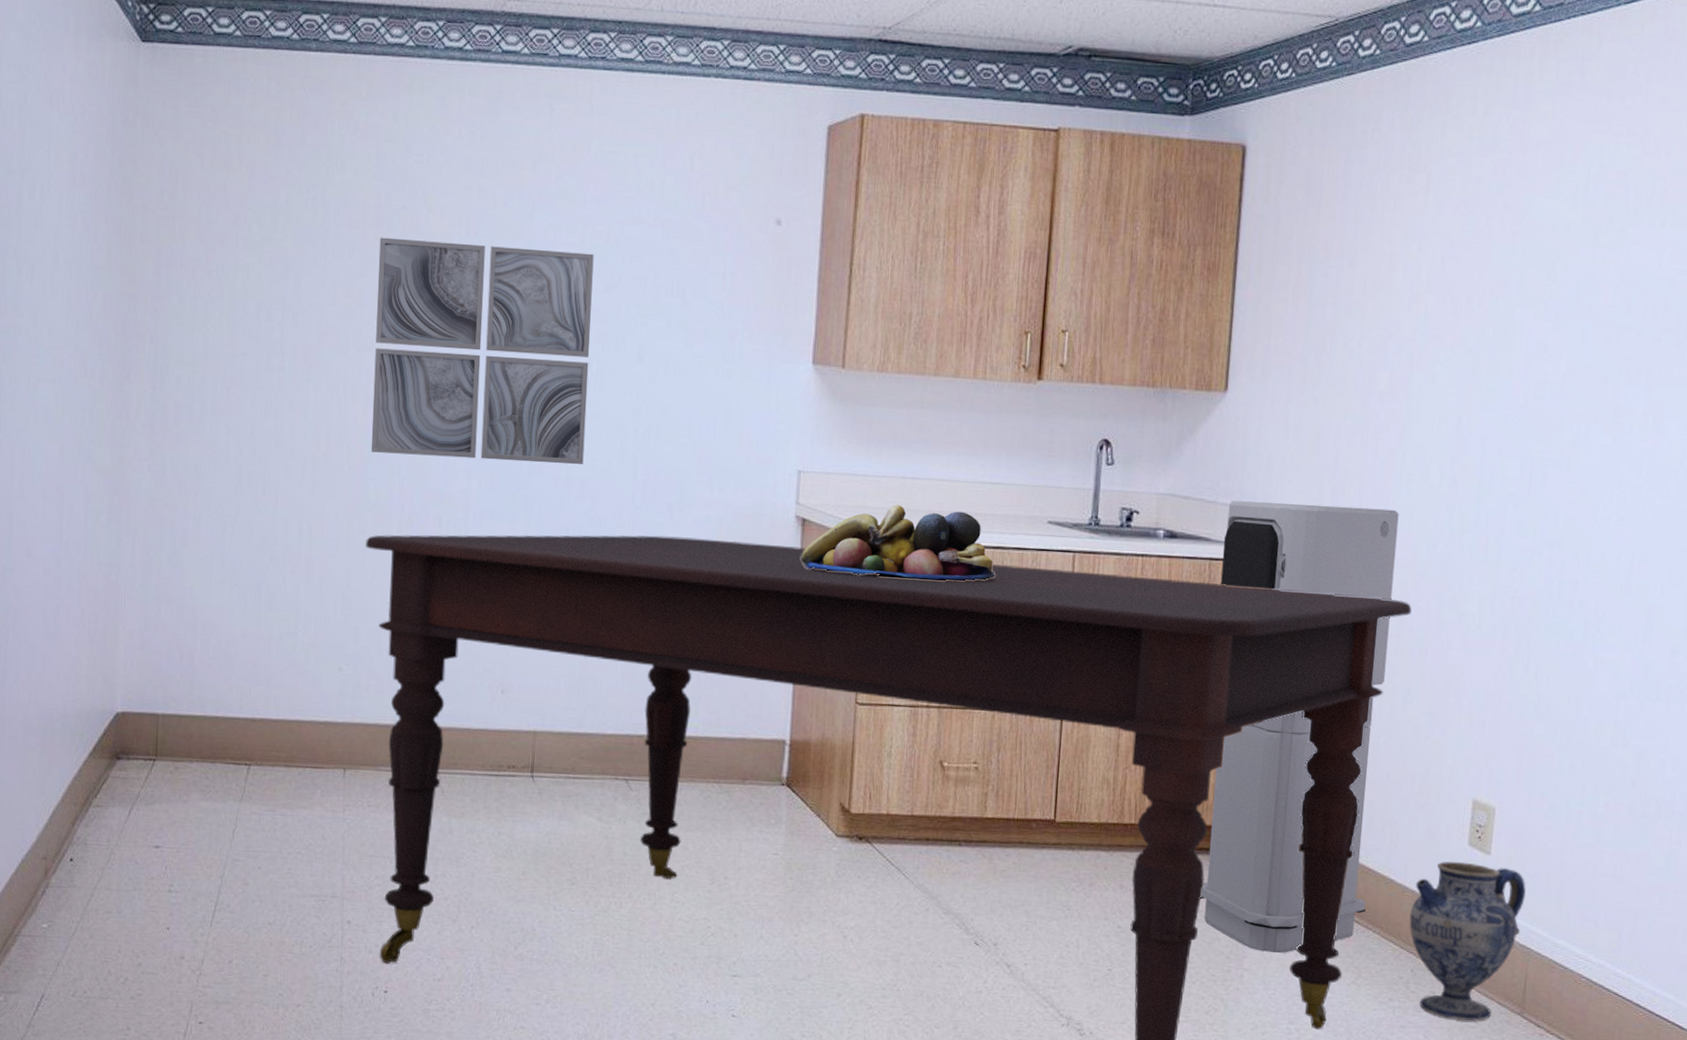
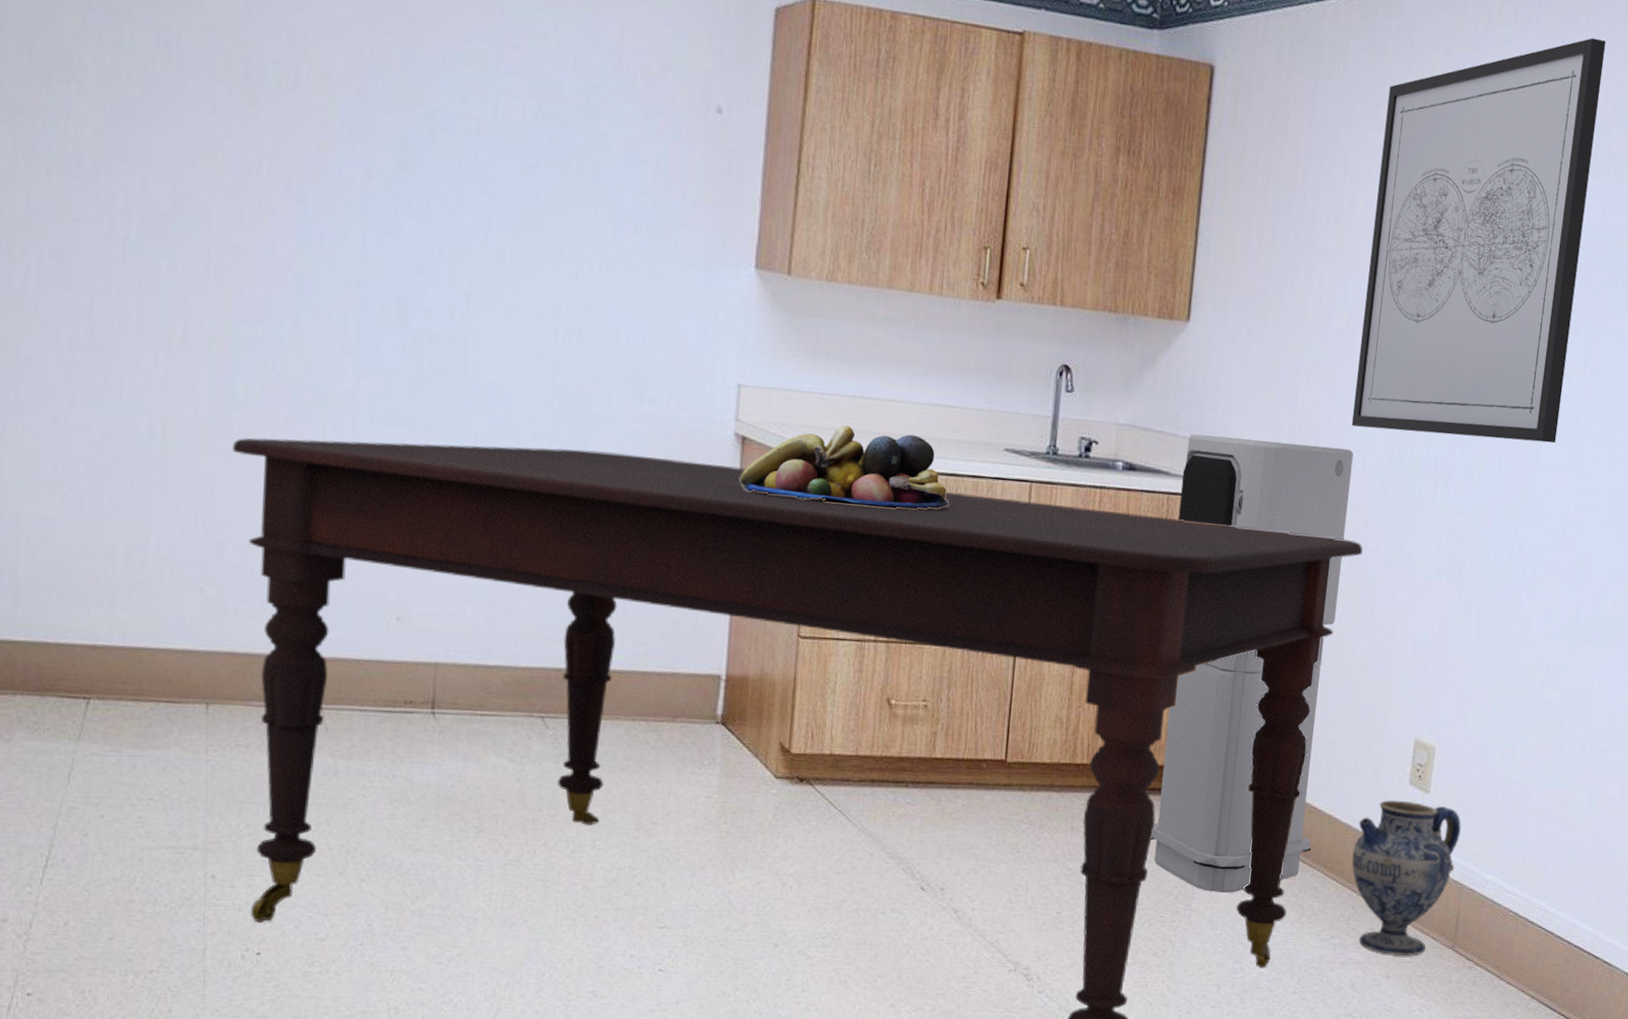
wall art: present [370,237,594,465] -> none [238,93,508,368]
wall art: none [1395,86,1657,496] -> present [1351,37,1607,444]

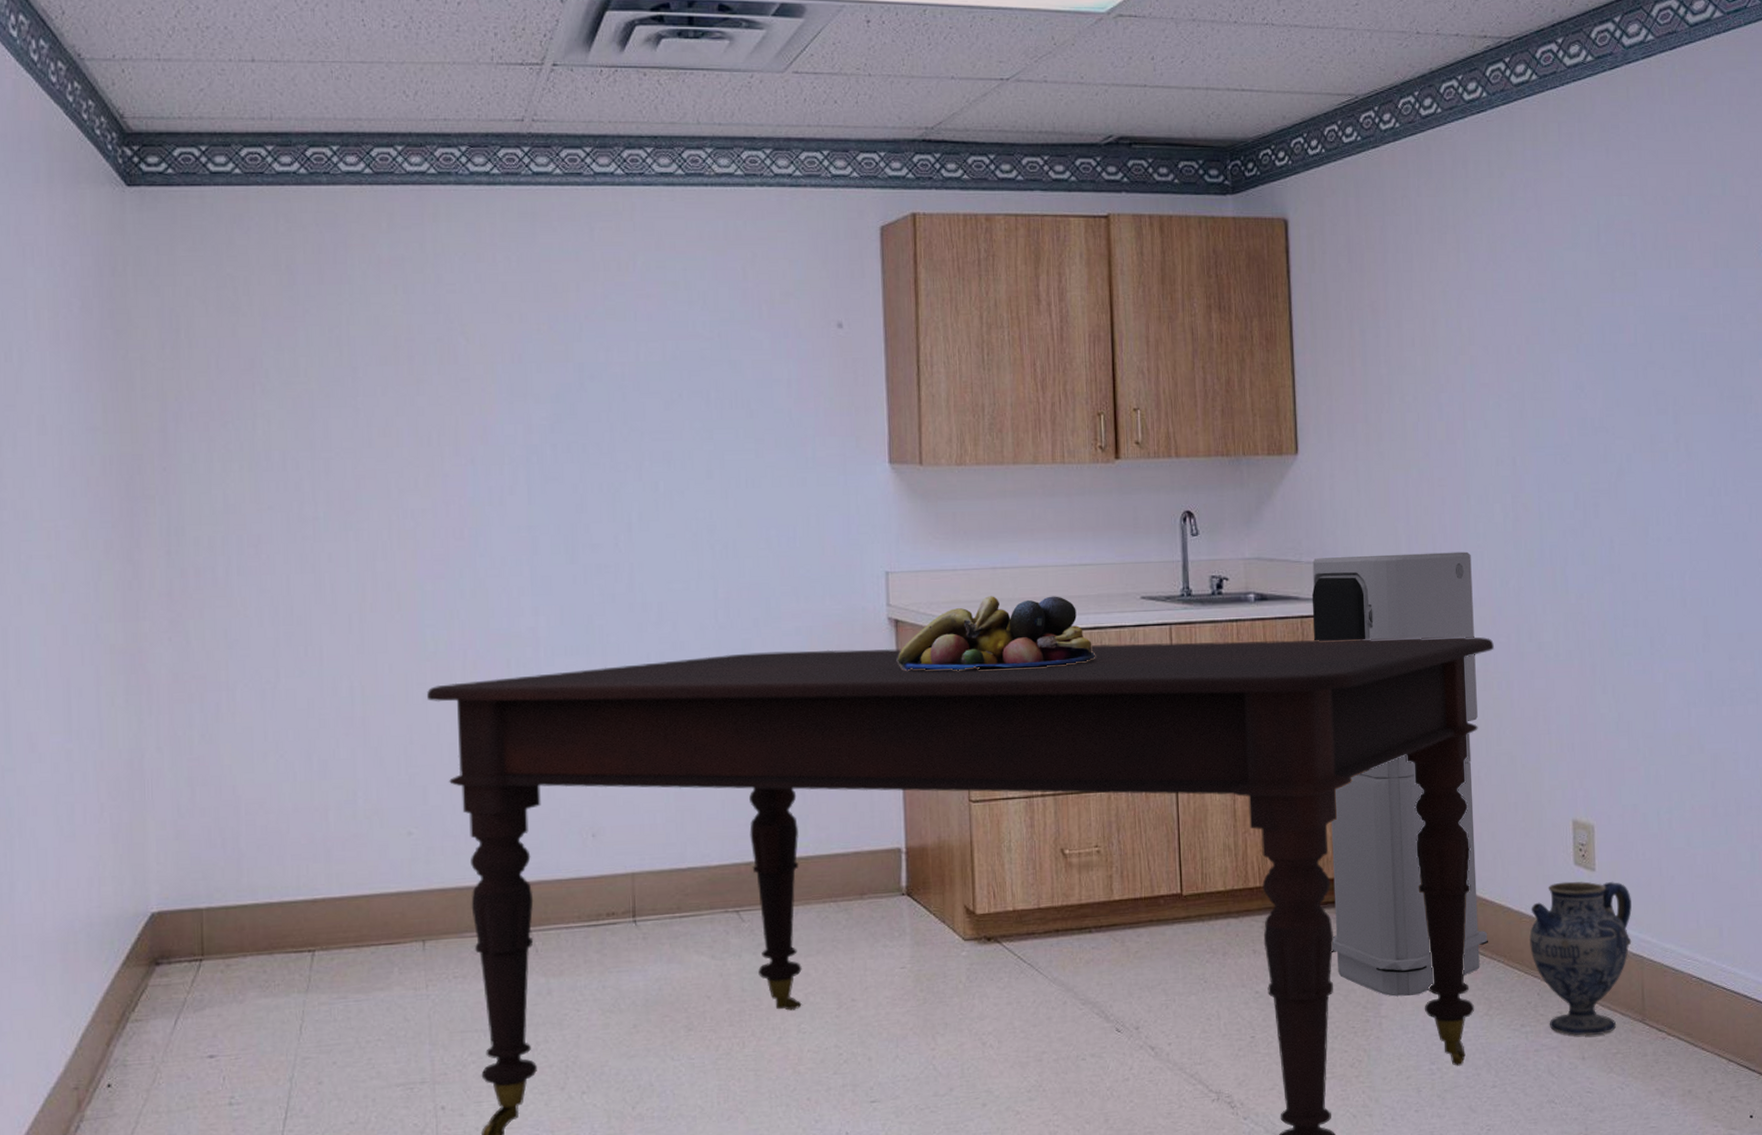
wall art: present [1351,37,1607,444] -> none [1452,143,1662,530]

